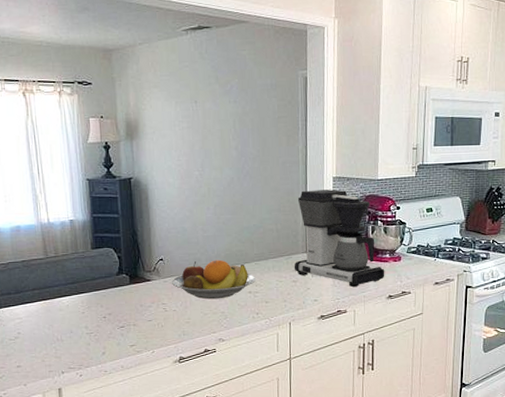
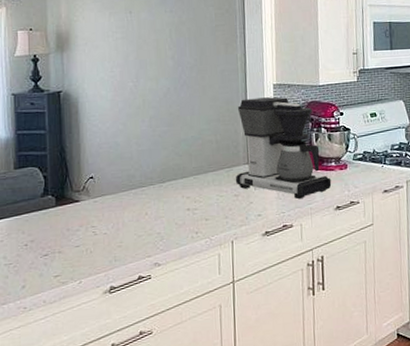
fruit bowl: present [171,259,255,300] -> none [102,175,194,220]

